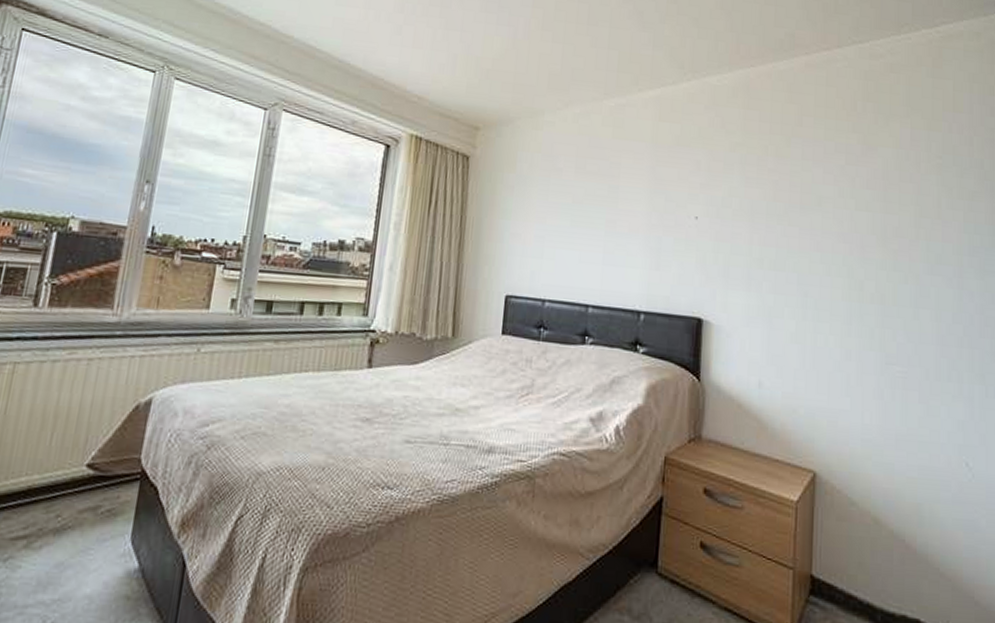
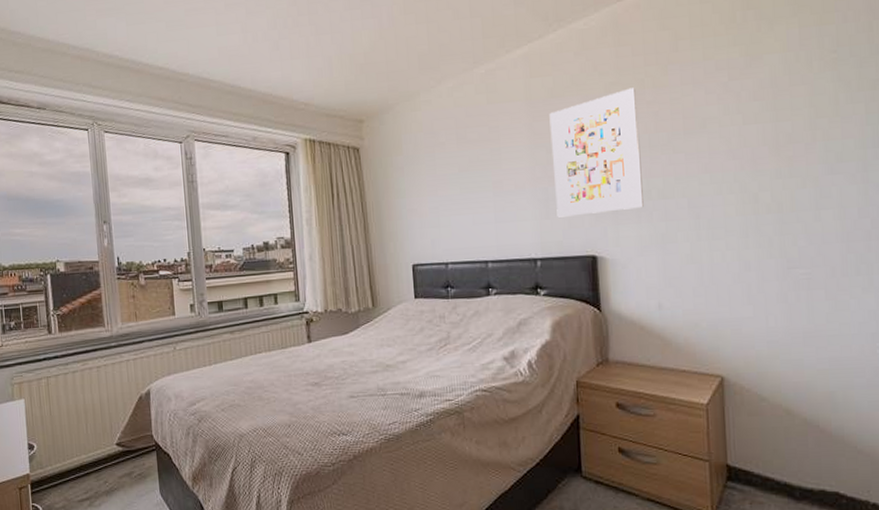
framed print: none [667,152,759,276] -> present [549,88,644,218]

